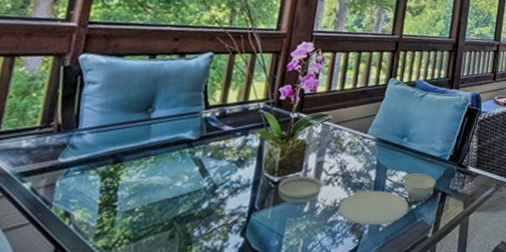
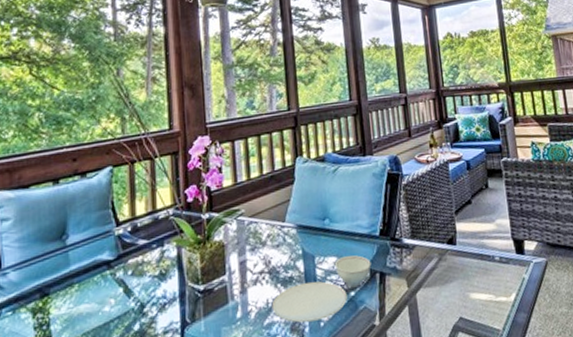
bowl: present [278,175,323,204] -> none [206,278,251,312]

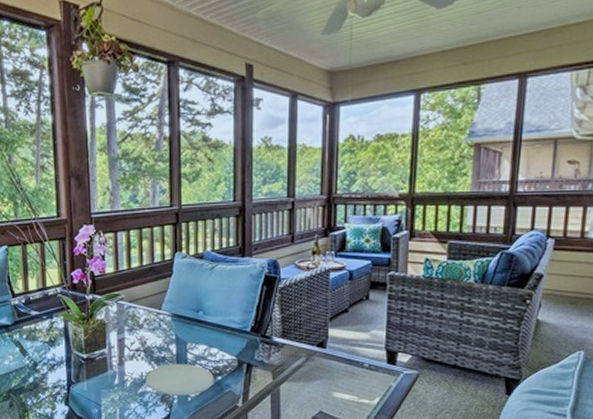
bowl: present [334,254,371,289] -> none [204,345,240,374]

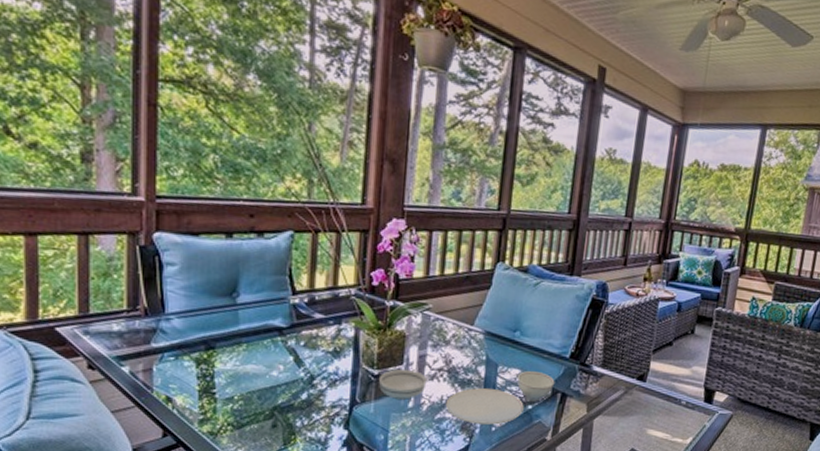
bowl: none [88,351,128,378] -> present [379,368,427,400]
bowl: none [204,345,240,374] -> present [516,370,555,403]

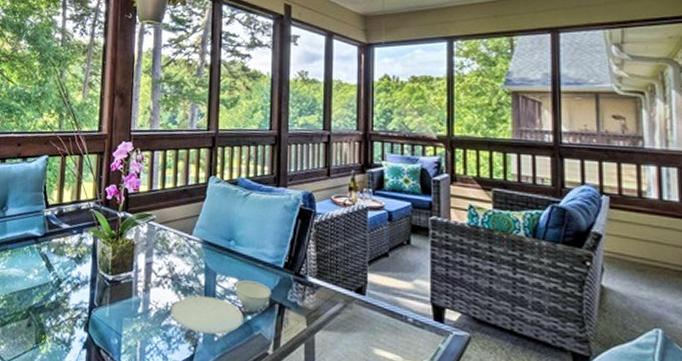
bowl: present [379,368,427,400] -> none [113,275,154,305]

